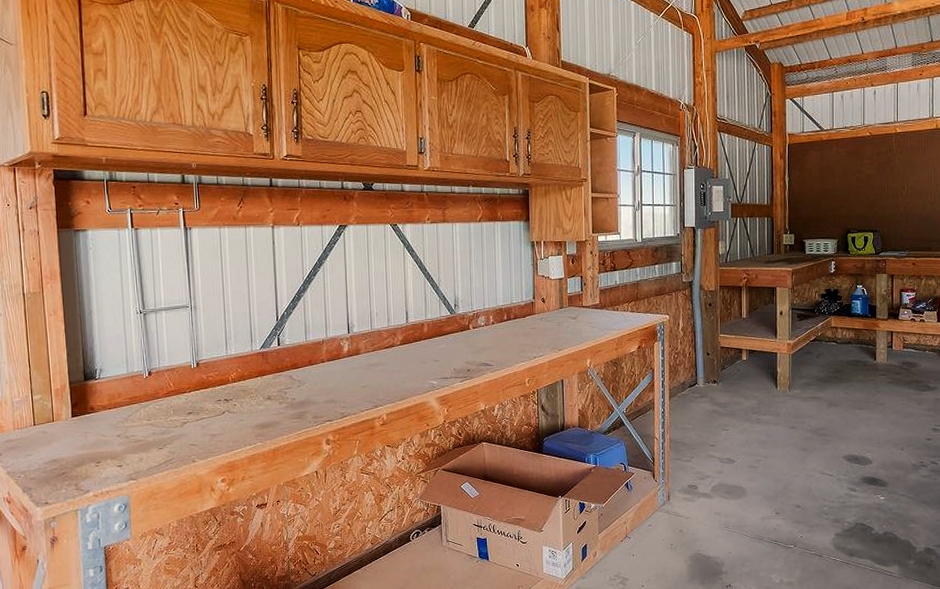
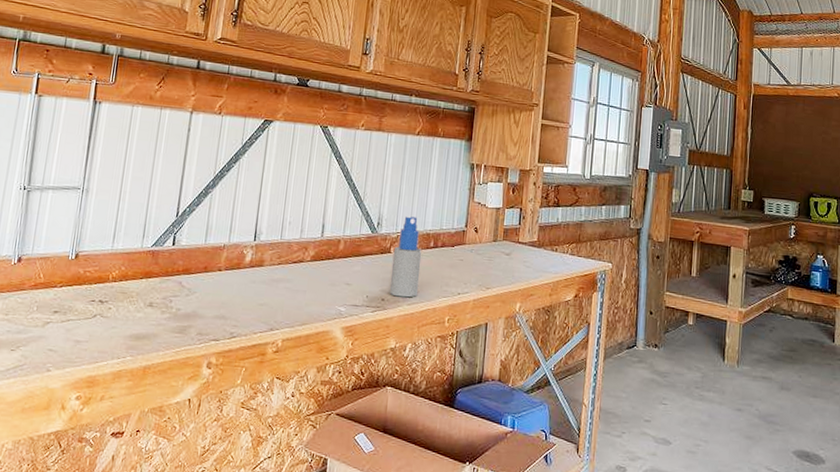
spray bottle: none [472,295,499,366] -> present [389,216,422,298]

